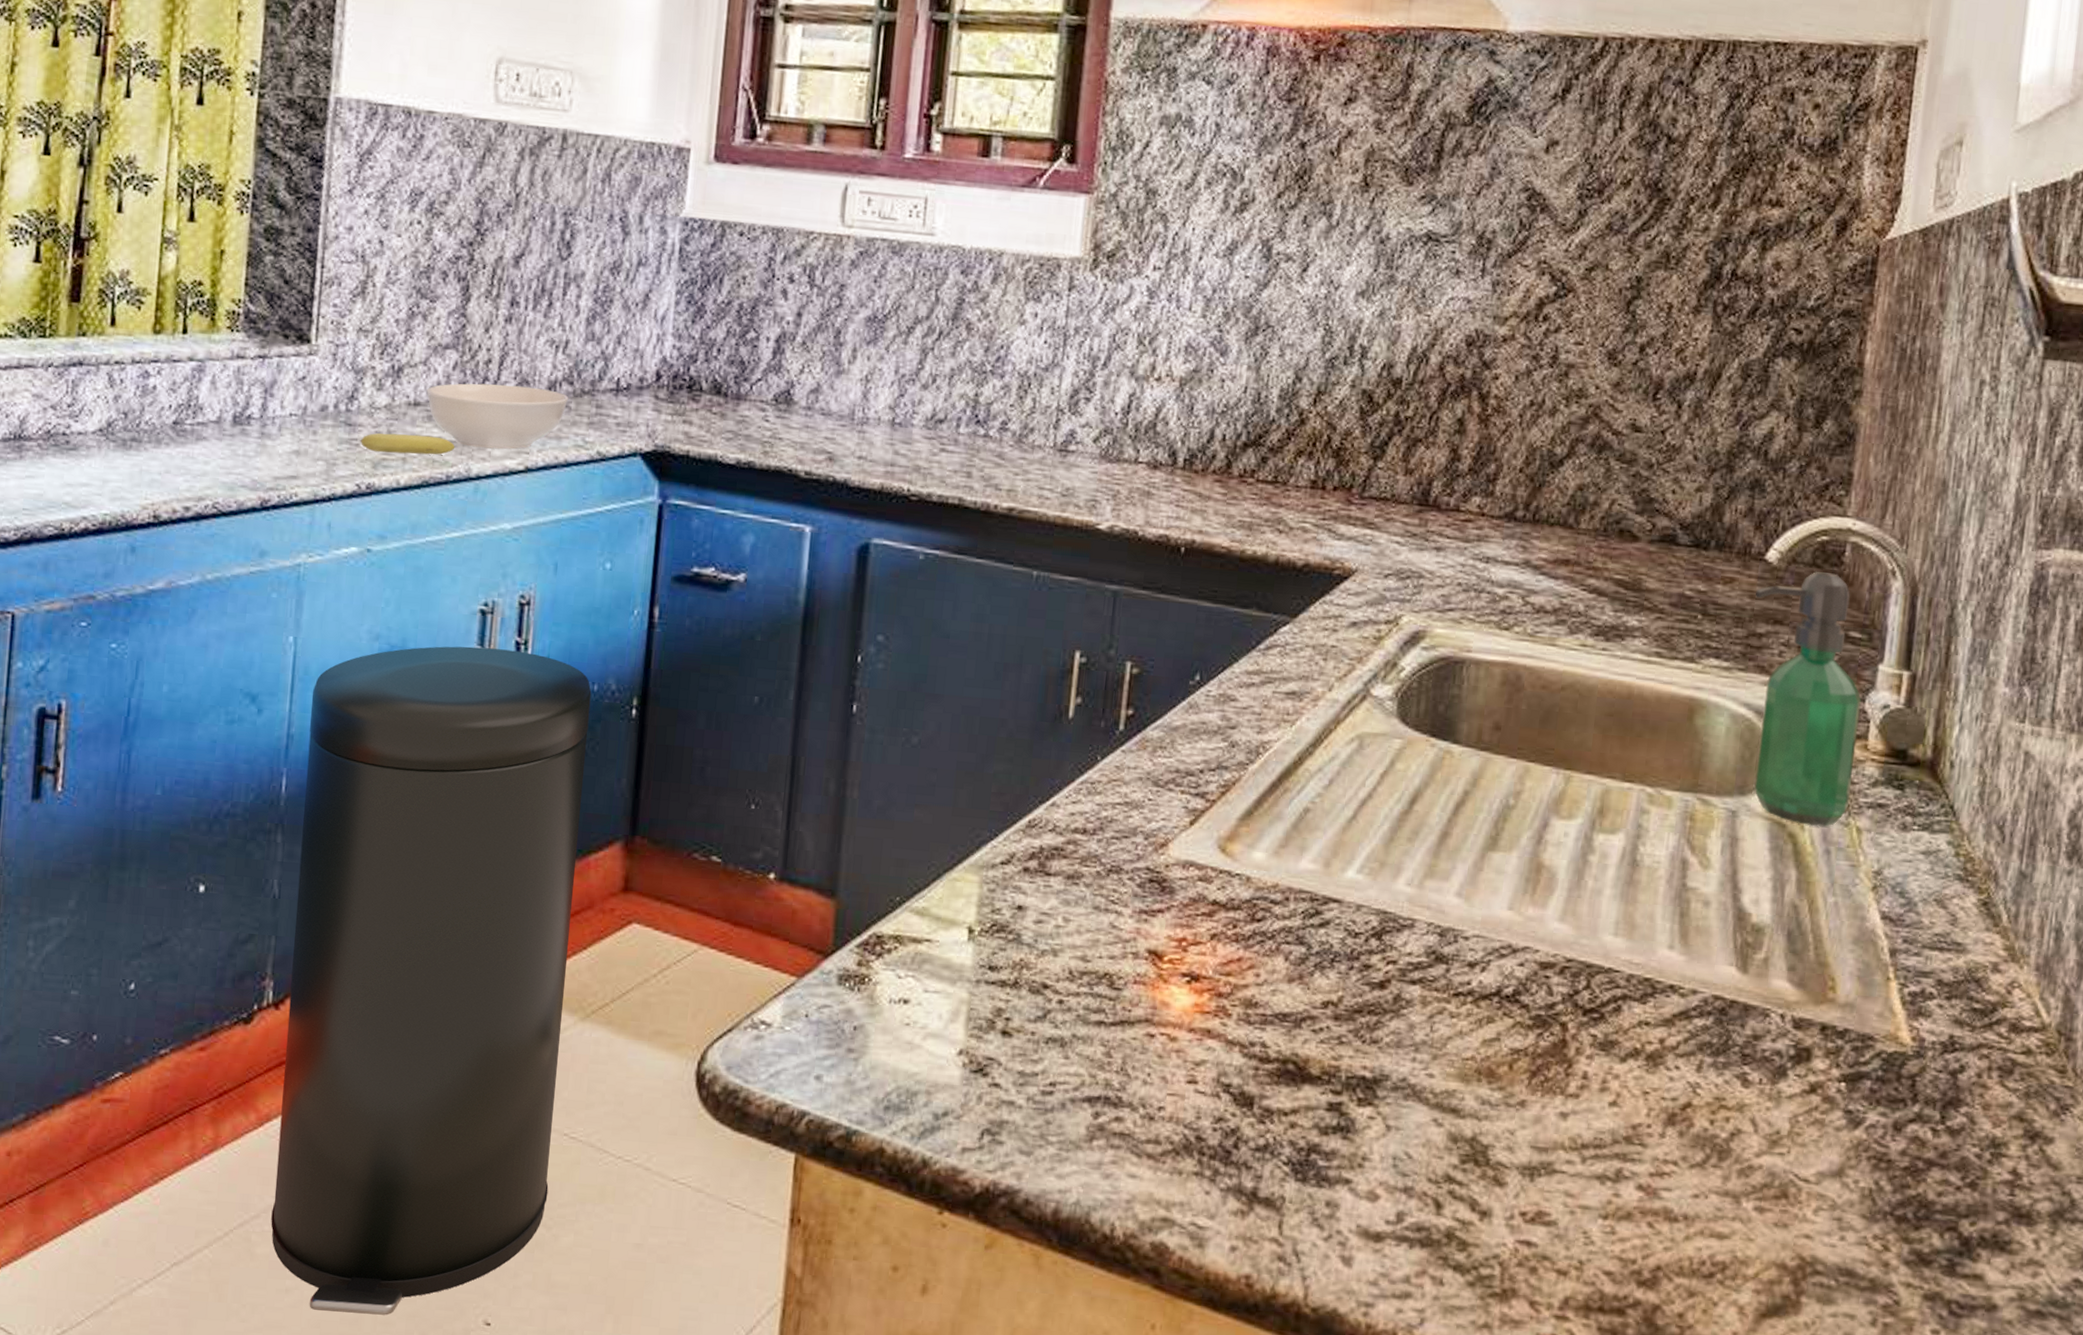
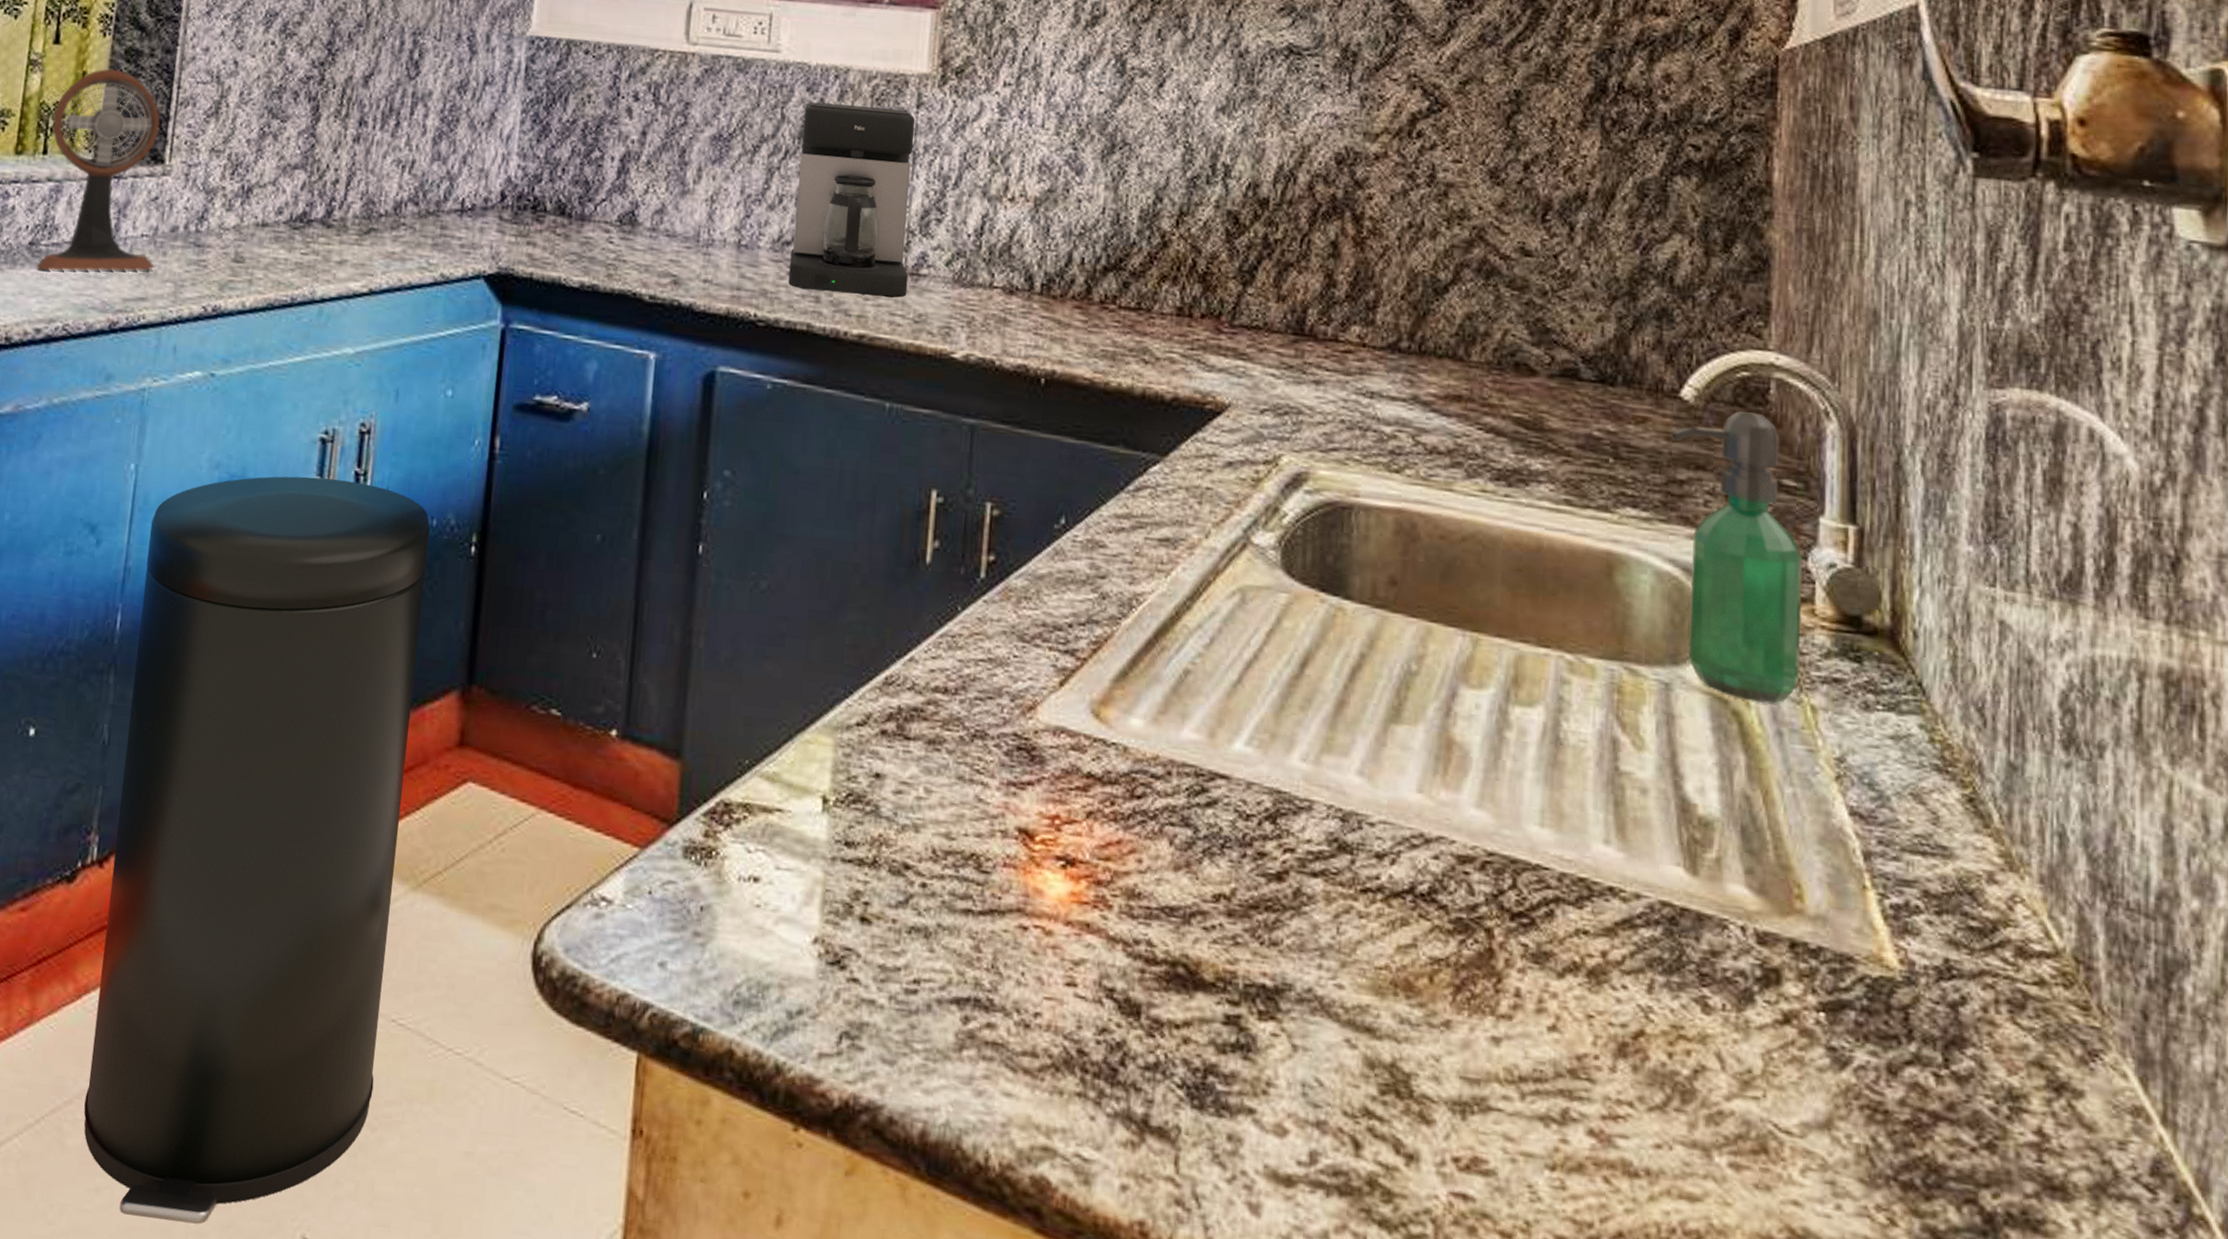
electric fan: none [182,247,305,450] -> present [36,68,160,271]
fruit: present [360,433,455,455] -> none [208,254,301,277]
bowl: present [426,383,569,450] -> none [274,203,414,272]
coffee maker: none [941,284,1067,473] -> present [788,102,916,299]

